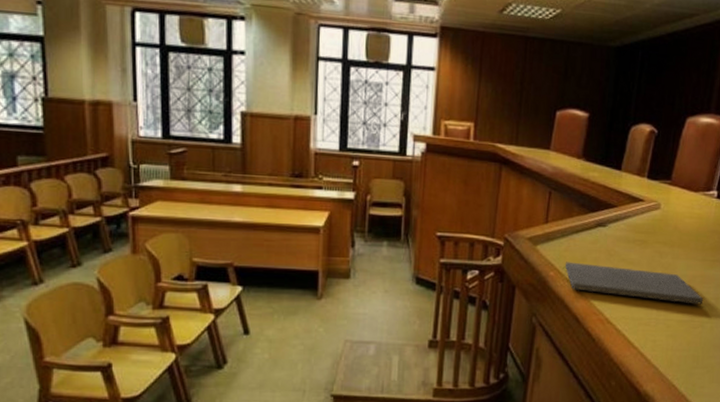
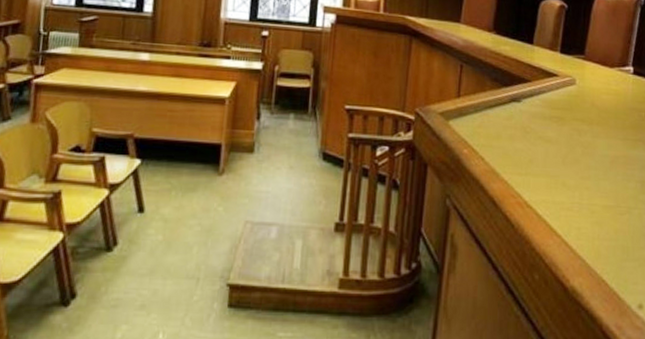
notepad: present [565,262,704,305] -> none [479,138,629,188]

